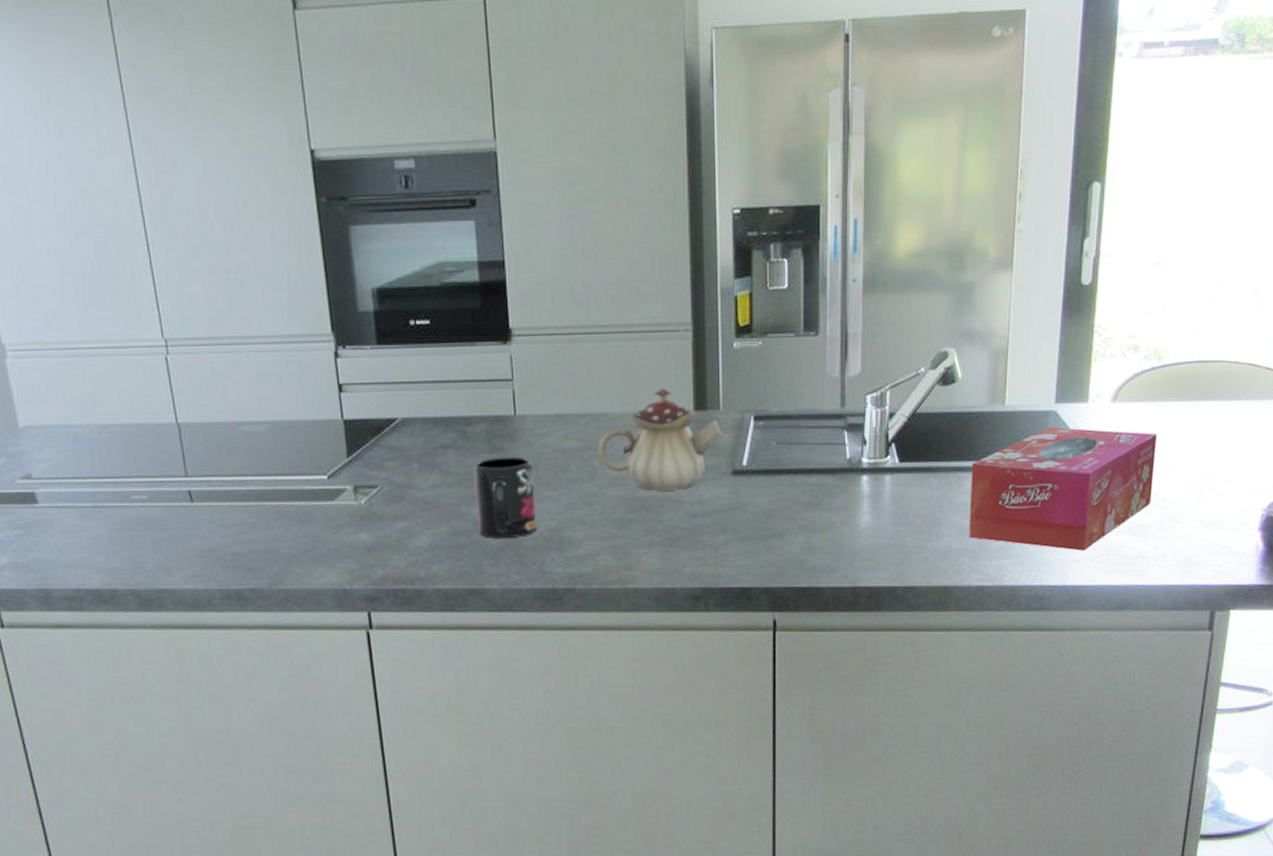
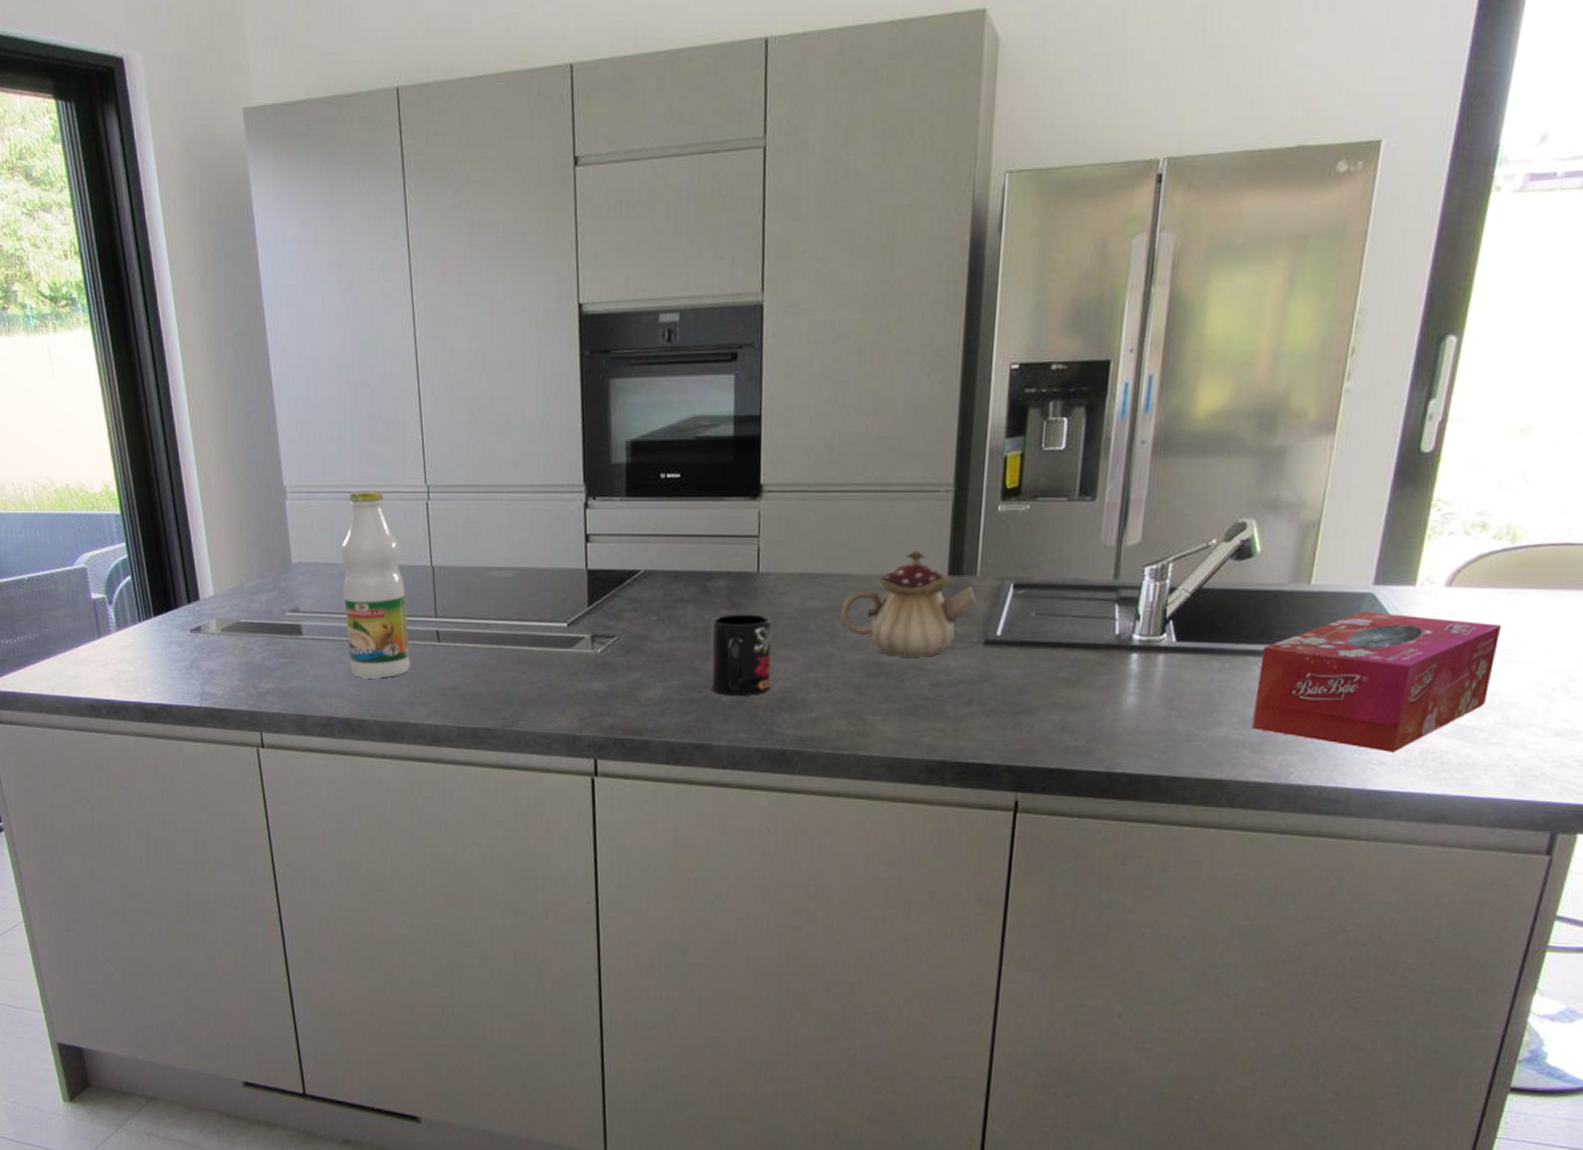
bottle: none [73,346,163,546] -> present [341,491,410,679]

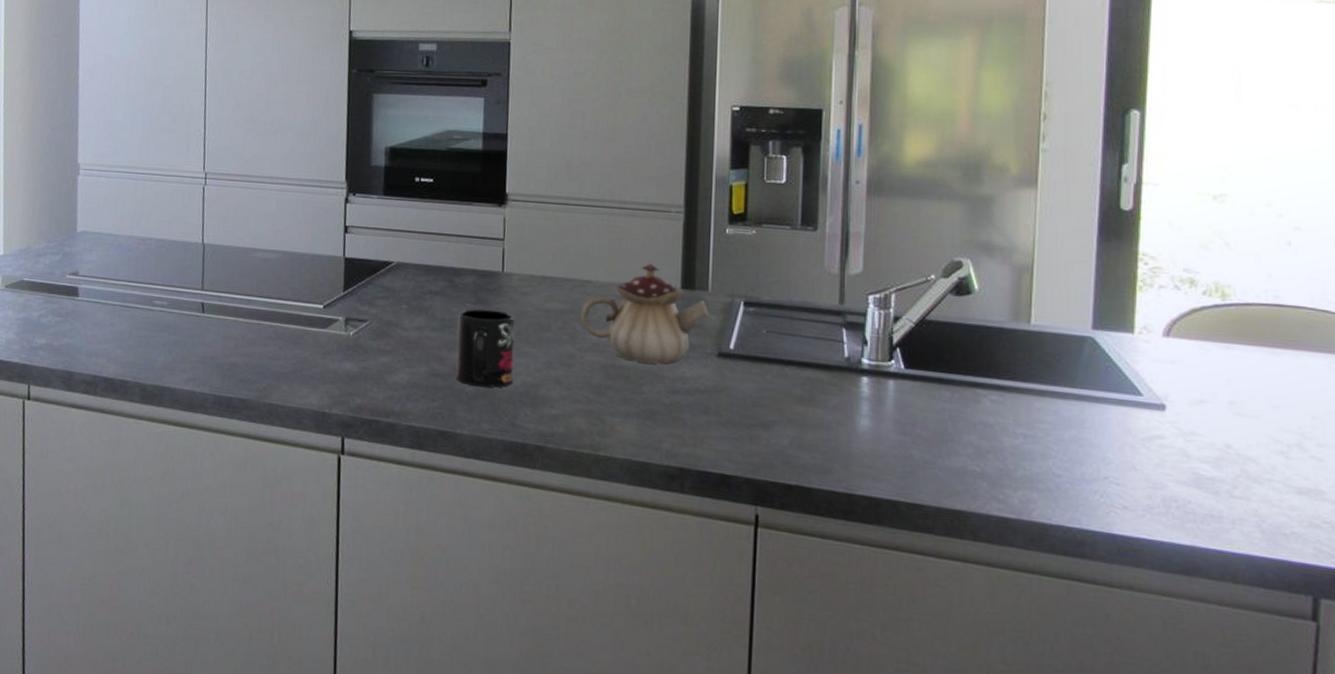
bottle: present [341,491,410,679] -> none [119,173,177,343]
tissue box: present [1252,612,1501,753] -> none [988,354,1225,498]

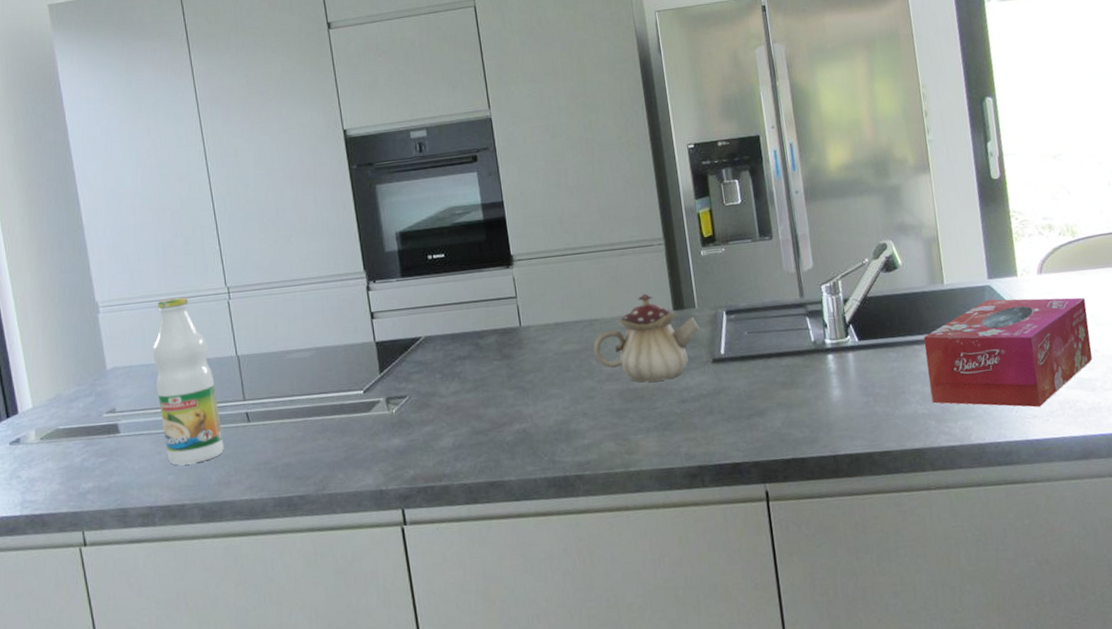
bottle: none [119,173,177,343] -> present [152,296,224,466]
mug: present [455,308,515,388] -> none [488,361,547,435]
tissue box: none [988,354,1225,498] -> present [923,297,1092,408]

